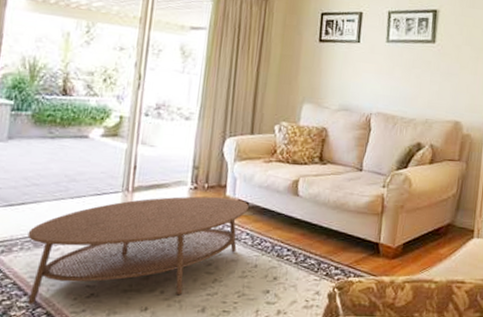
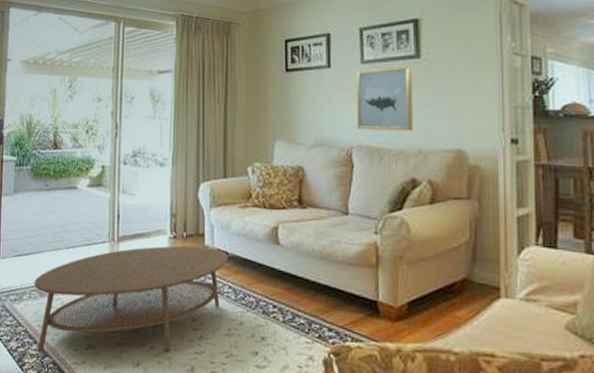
wall art: none [377,48,428,104] -> present [357,67,413,131]

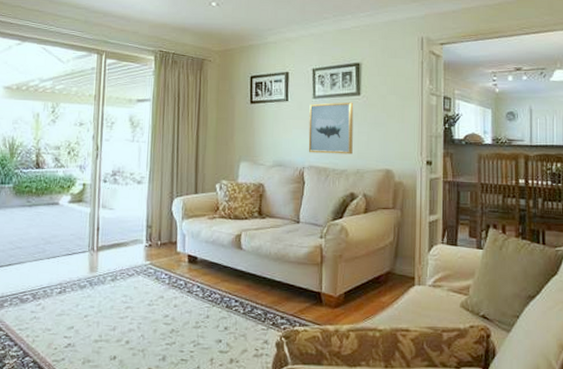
coffee table: present [34,246,228,354] -> none [15,253,197,355]

